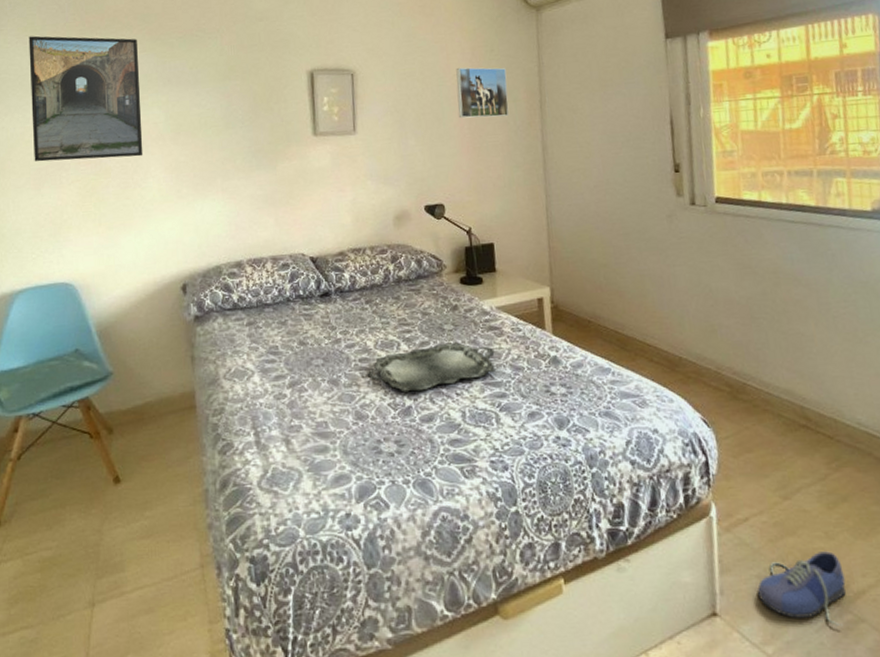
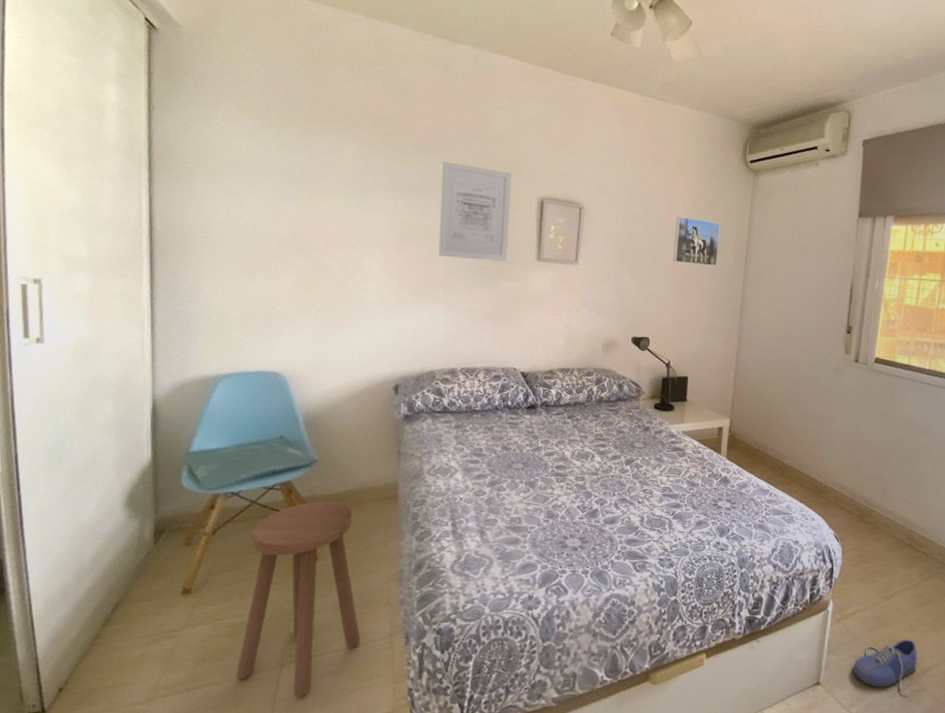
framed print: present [28,36,143,162] -> none [248,118,368,258]
stool: none [48,416,171,643] -> present [236,501,361,698]
wall art: none [209,47,283,145] -> present [438,160,512,262]
serving tray: present [366,342,495,393] -> none [561,458,676,498]

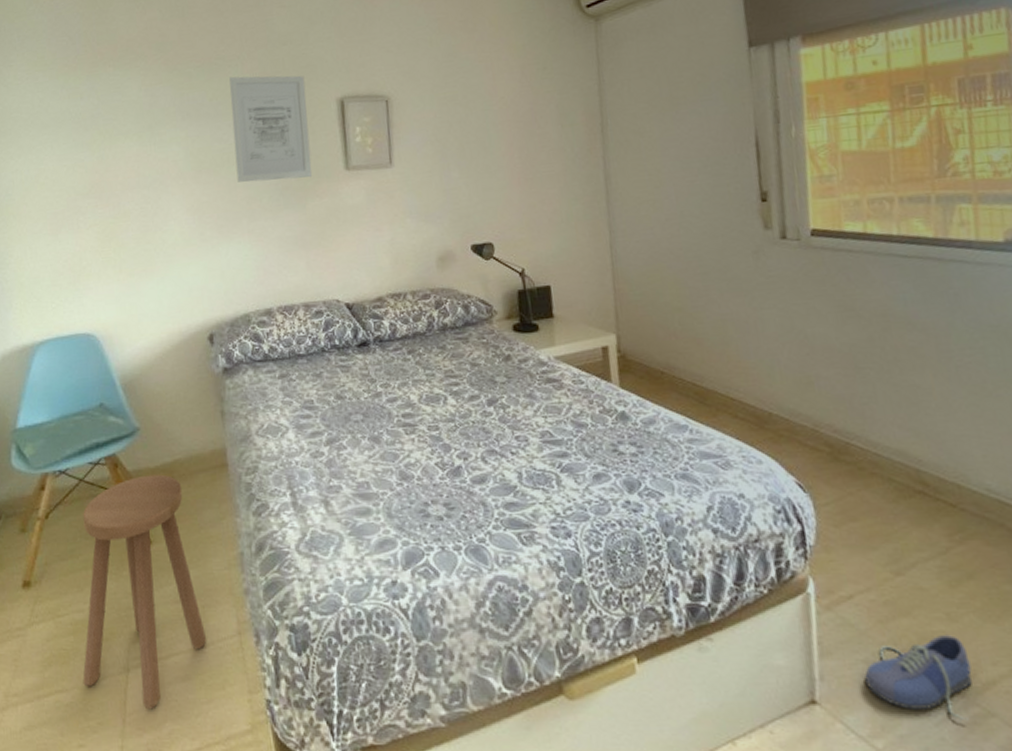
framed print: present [672,216,720,267] -> none [503,87,566,147]

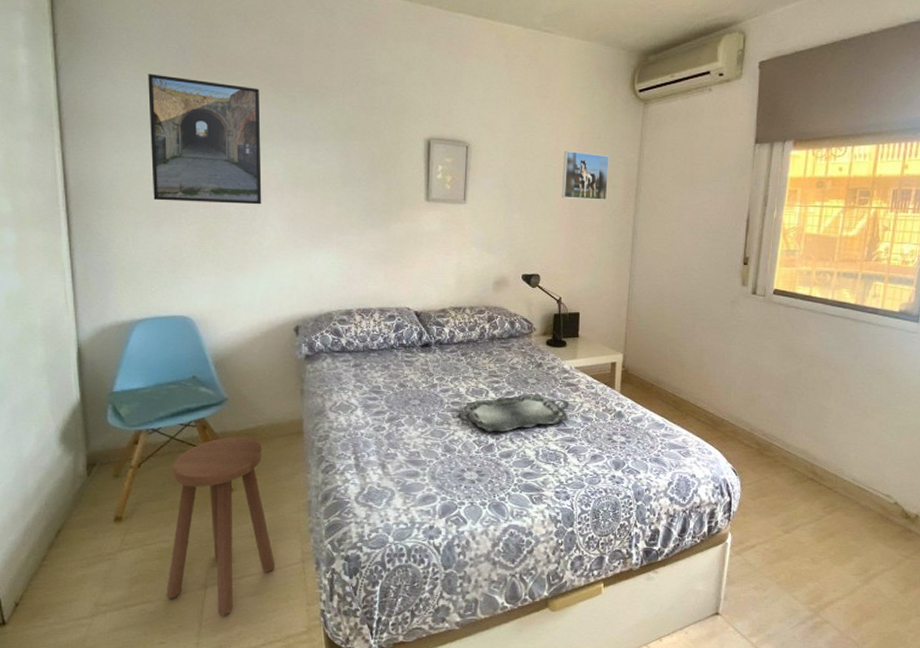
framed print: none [39,69,163,206] -> present [148,74,262,205]
wall art: present [229,75,312,183] -> none [330,105,398,204]
serving tray: none [411,396,555,451] -> present [457,394,569,432]
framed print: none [503,87,566,147] -> present [561,150,609,201]
shoe: present [864,635,972,720] -> none [753,572,820,625]

